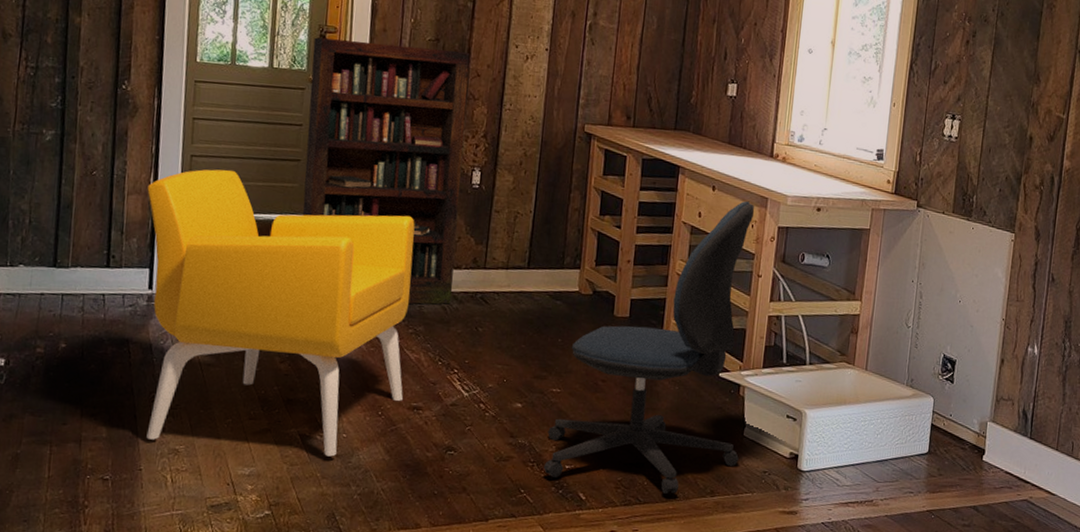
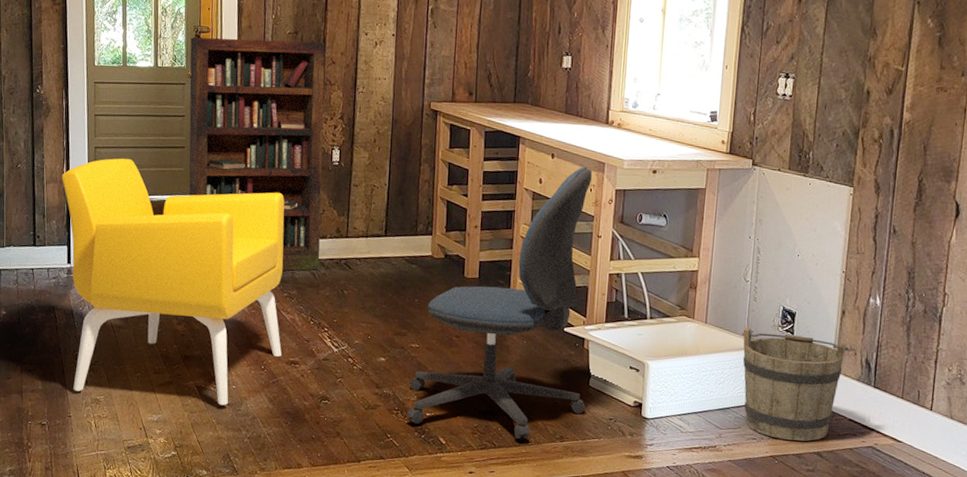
bucket: none [901,375,1007,495] -> present [741,327,850,441]

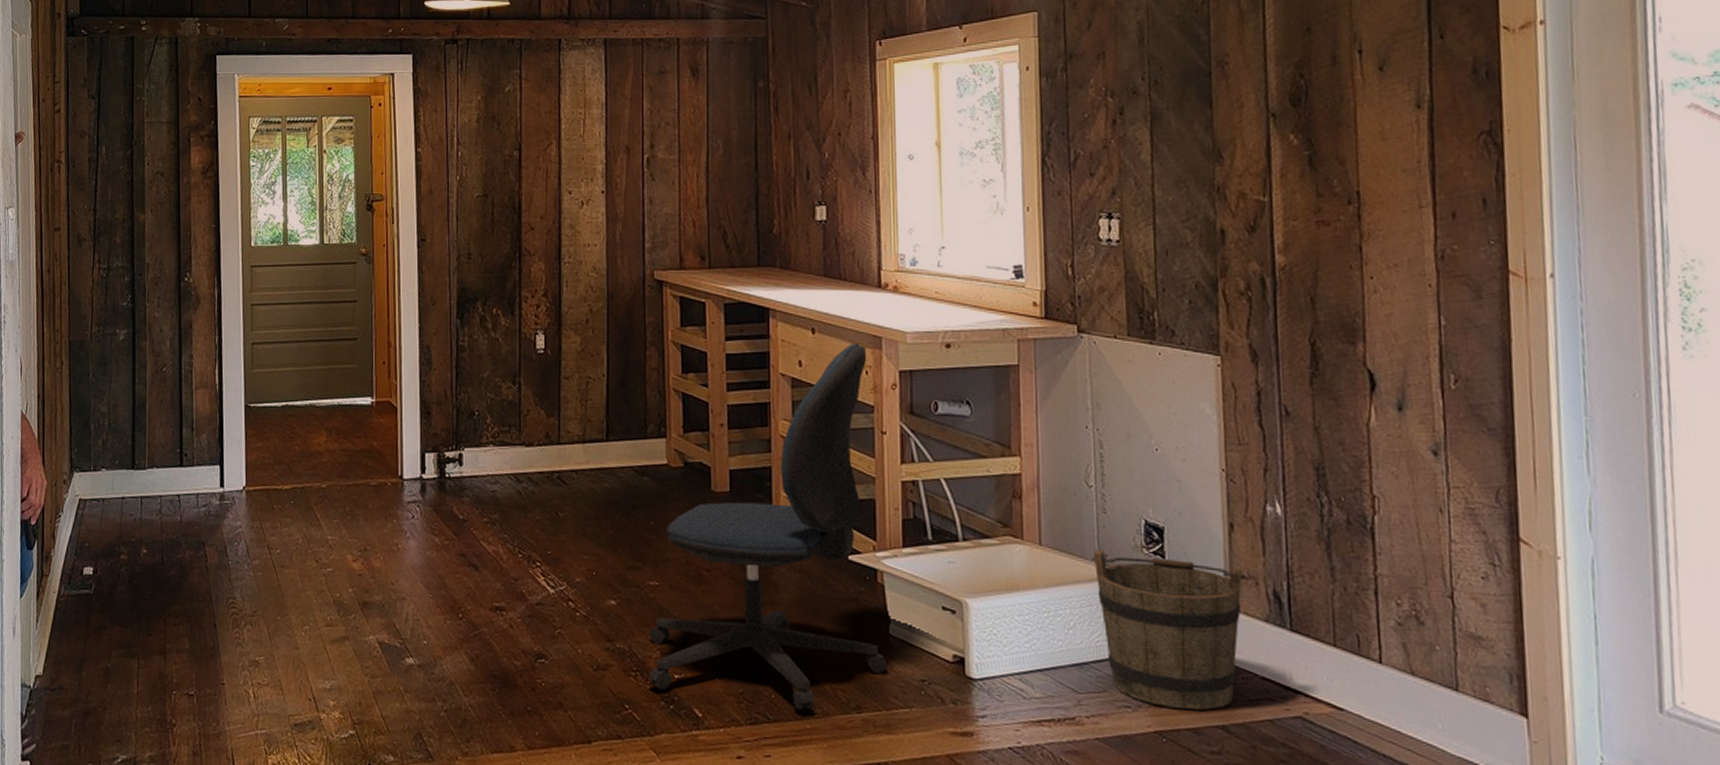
armchair: present [62,158,285,406] -> none [213,355,483,667]
bookcase: present [189,37,325,271] -> none [361,204,526,489]

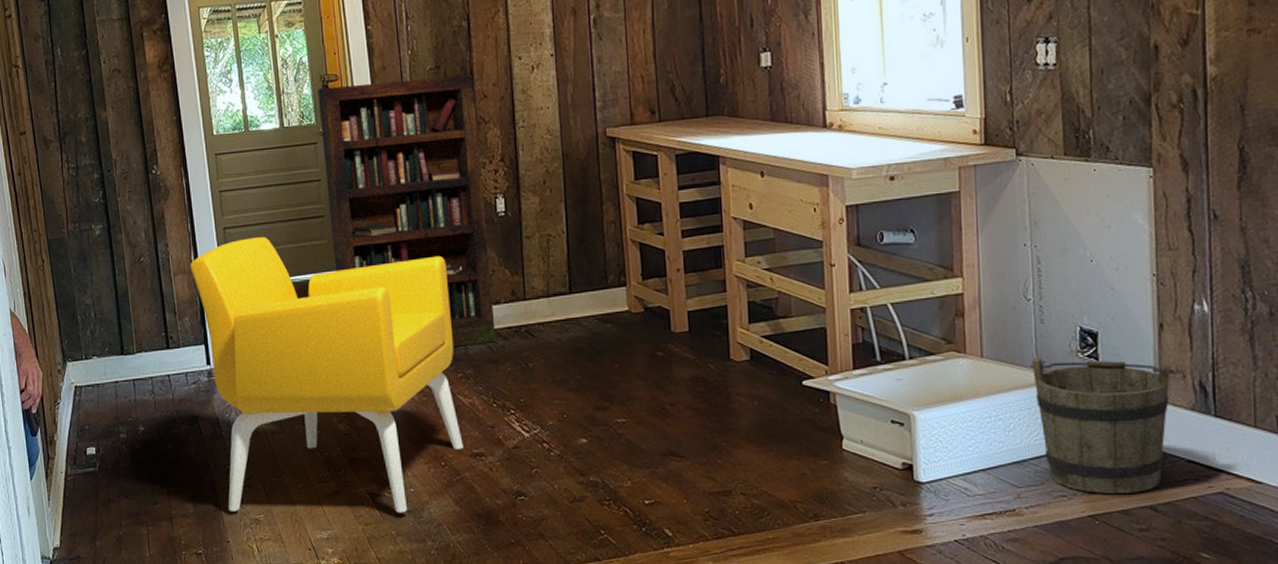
armchair: none [213,355,483,667] -> present [190,236,463,513]
bookcase: none [361,204,526,489] -> present [317,74,496,347]
office chair: present [648,342,887,710] -> none [619,182,841,522]

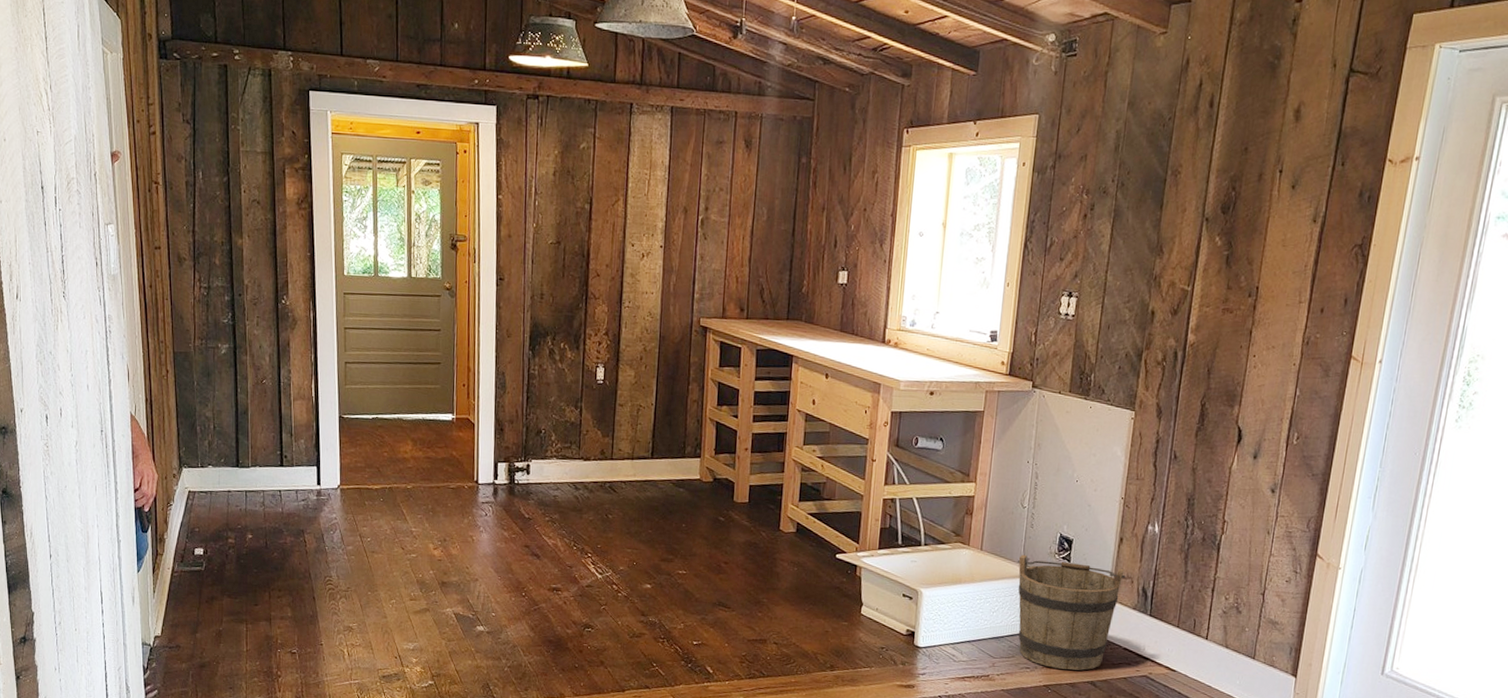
armchair: present [190,236,463,513] -> none [310,374,546,633]
bookcase: present [317,74,496,347] -> none [445,246,590,494]

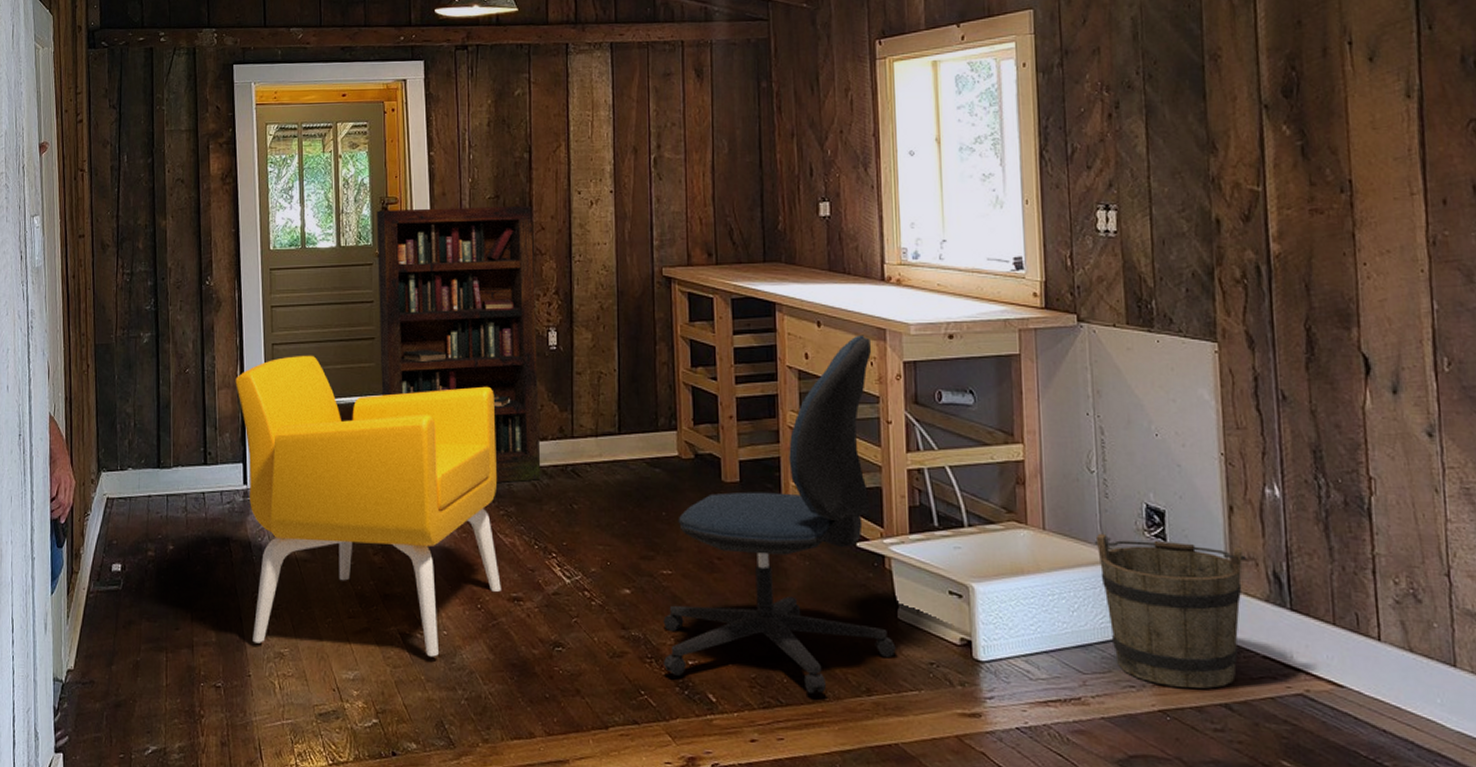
armchair: none [310,374,546,633] -> present [235,355,501,657]
bookcase: none [445,246,590,494] -> present [376,205,541,483]
office chair: none [672,387,868,668] -> present [662,334,896,693]

